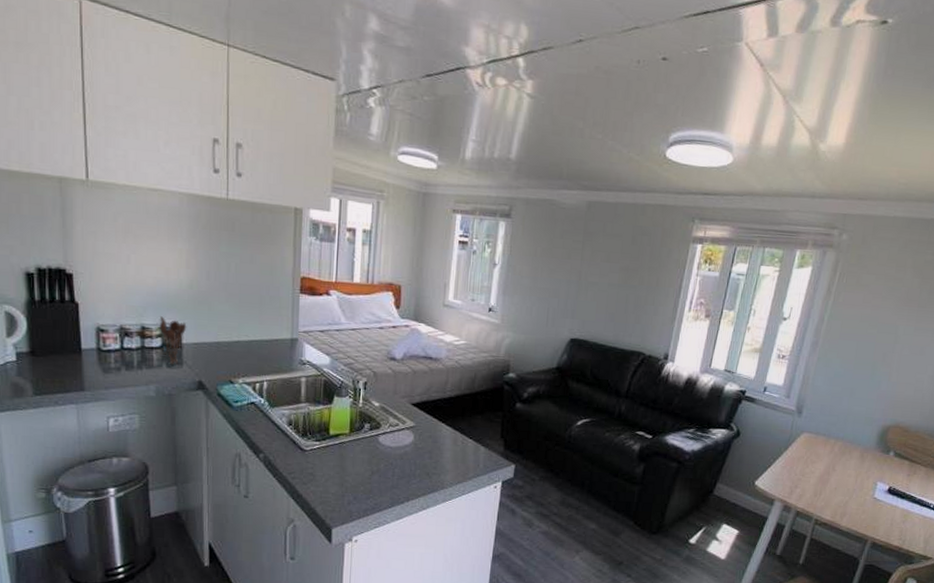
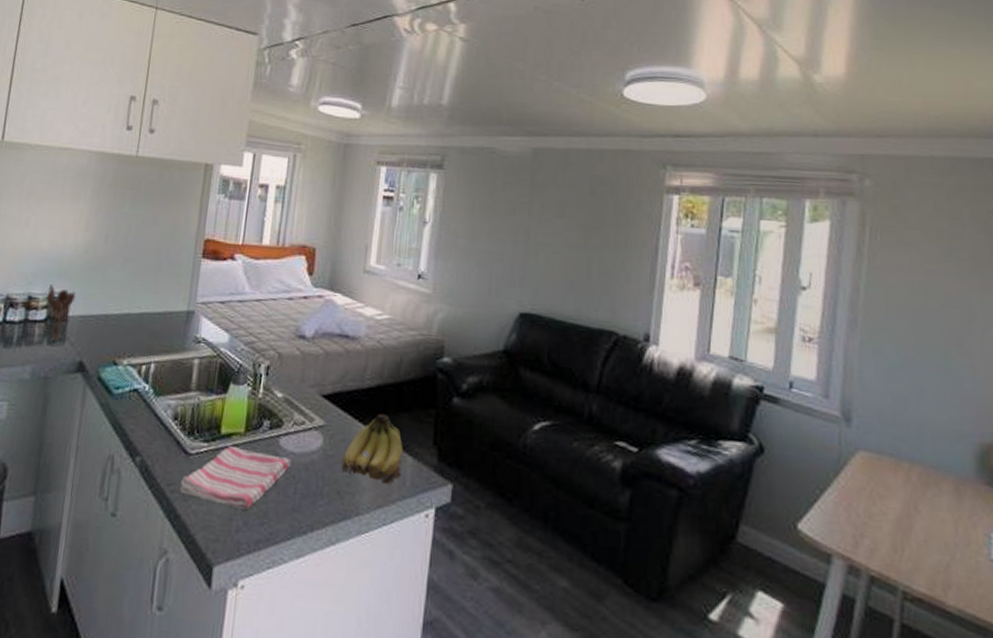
dish towel: none [299,444,389,489] -> present [180,446,292,511]
fruit: none [429,416,477,467] -> present [341,414,403,485]

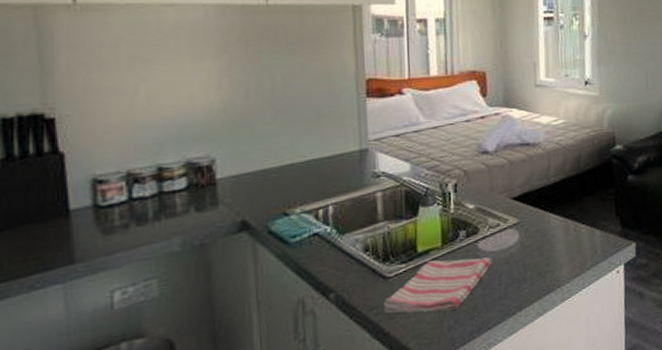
utensil holder: present [47,284,76,341] -> none [182,151,222,207]
fruit: present [341,414,403,485] -> none [539,201,592,258]

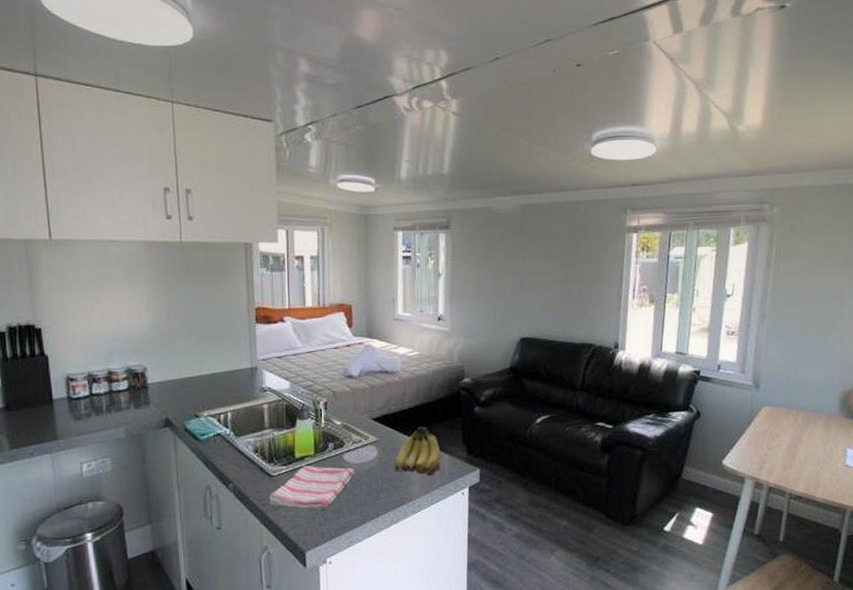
fruit: none [539,201,592,258] -> present [394,426,441,477]

